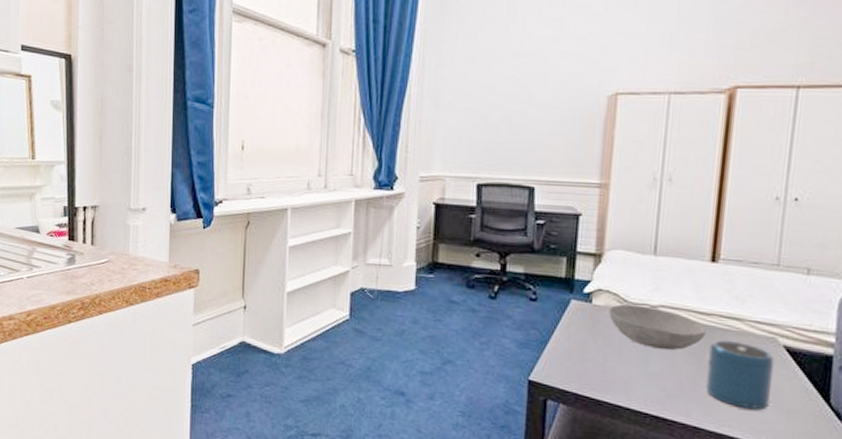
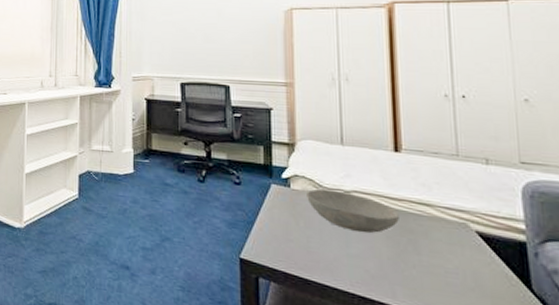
speaker: present [705,340,775,411] -> none [405,224,473,295]

